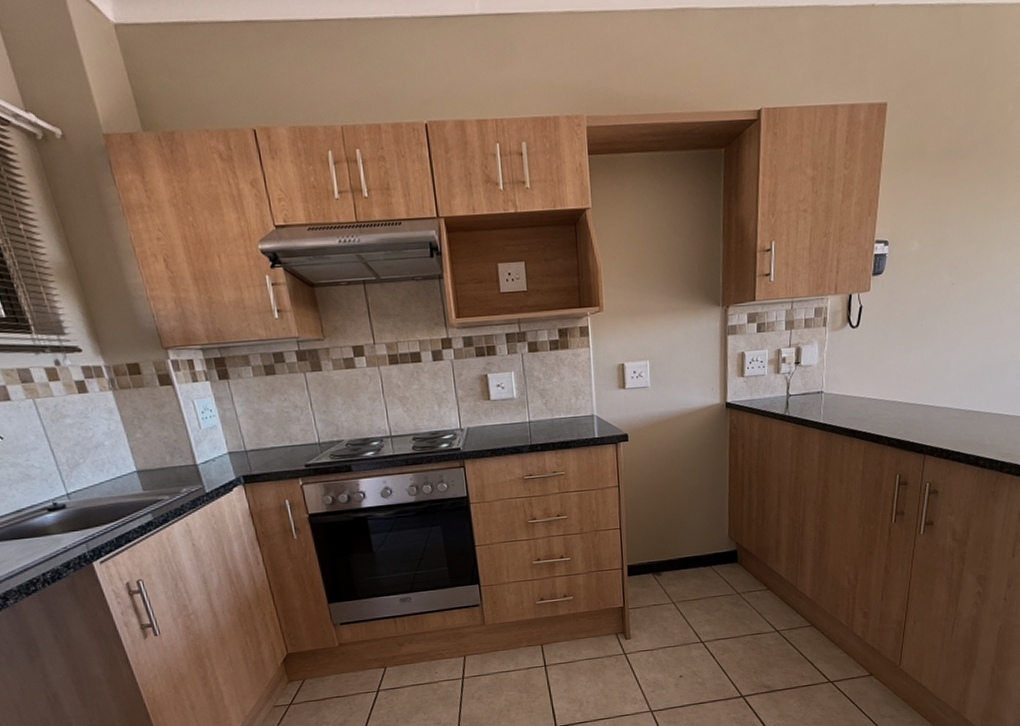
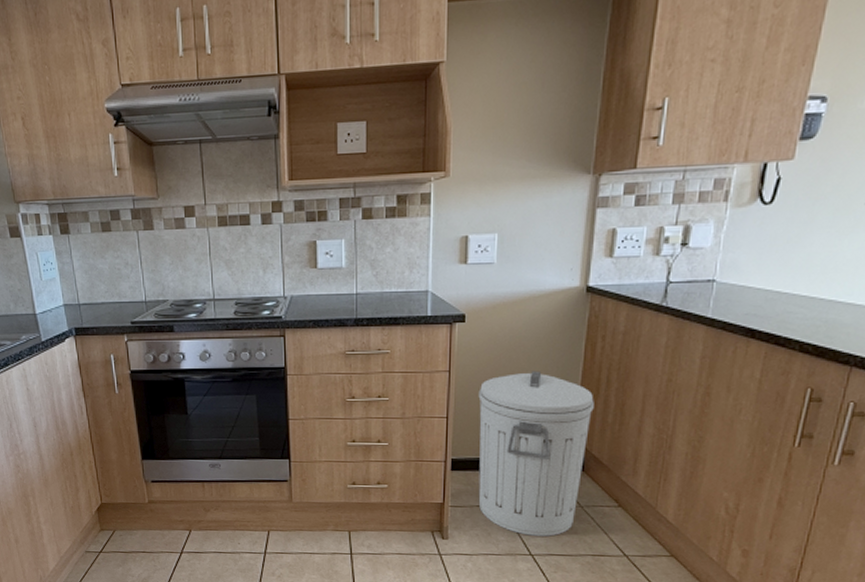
trash can: none [645,479,741,626] -> present [478,371,594,537]

